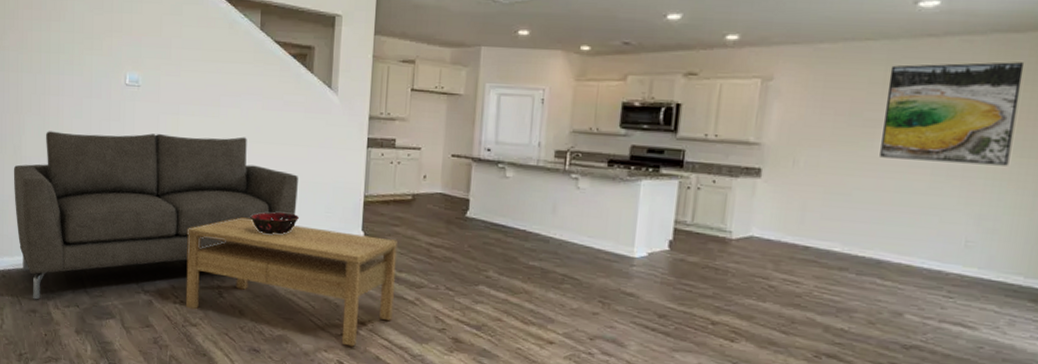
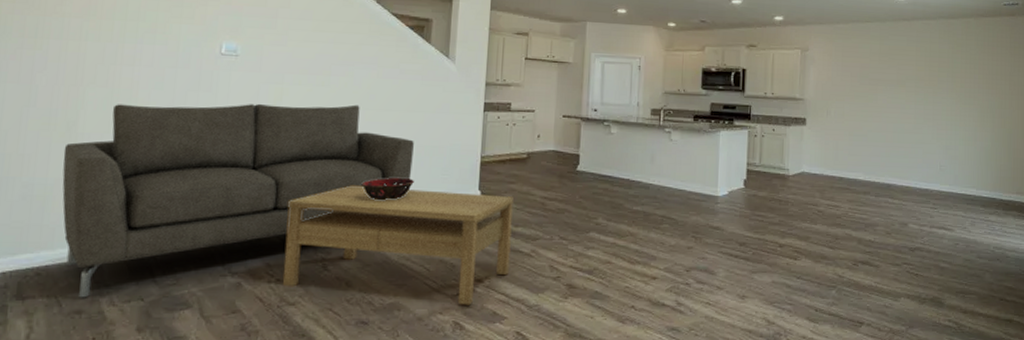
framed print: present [880,62,1025,166] -> none [882,38,960,111]

